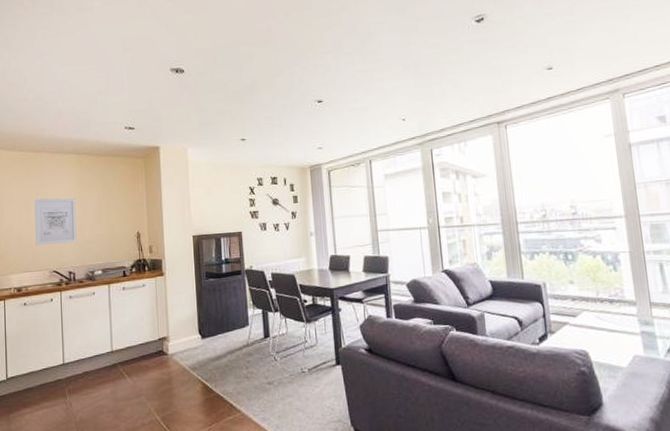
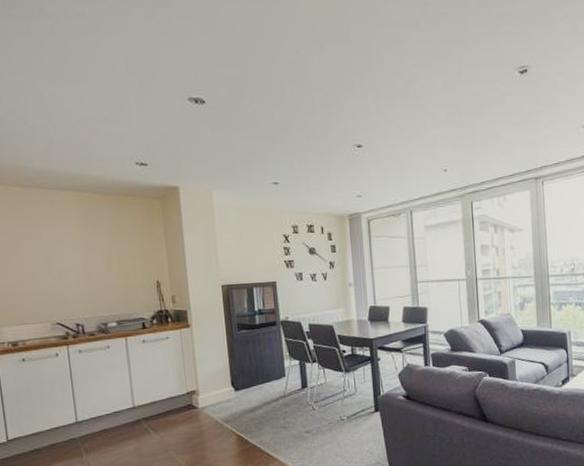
wall art: present [34,198,78,246] -> none [25,241,85,295]

